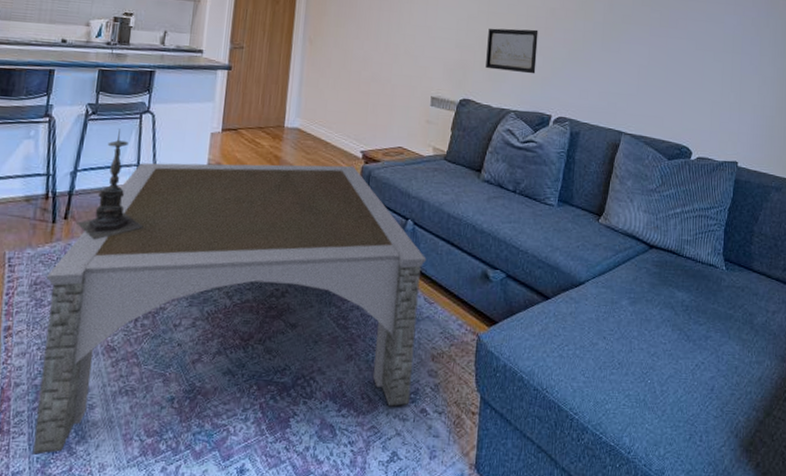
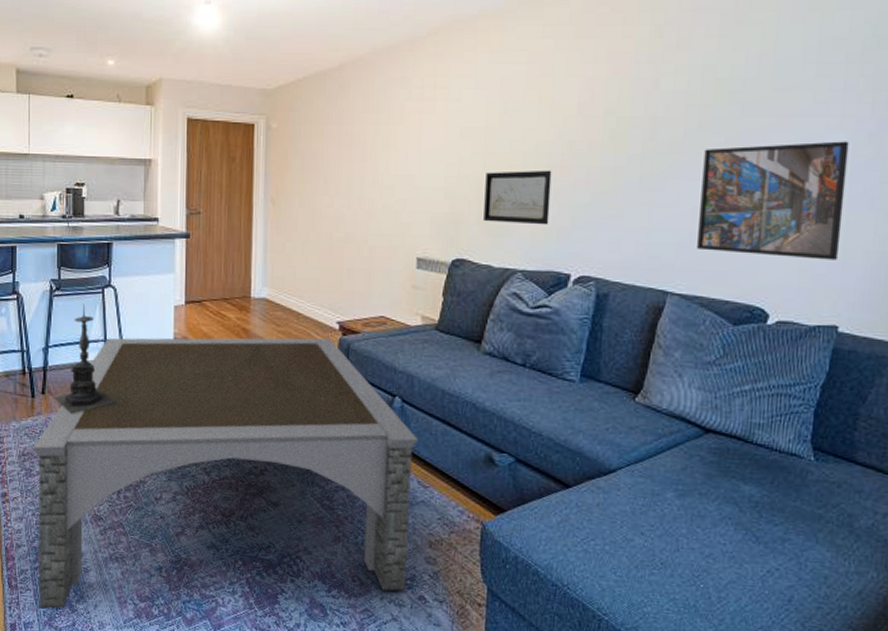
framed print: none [642,21,740,111] -> present [697,141,849,260]

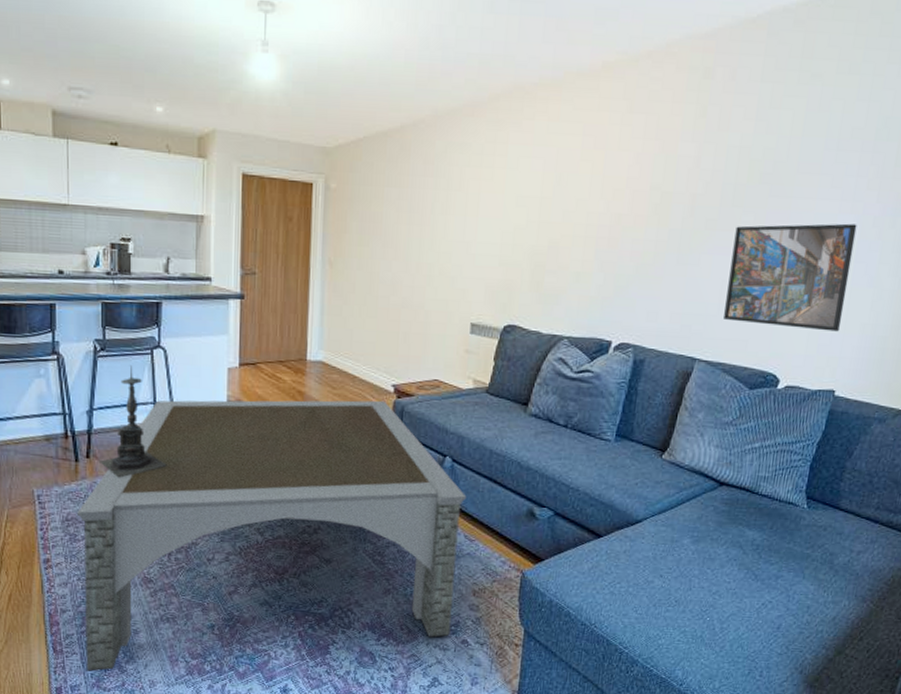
wall art: present [483,170,552,225] -> none [535,240,600,294]

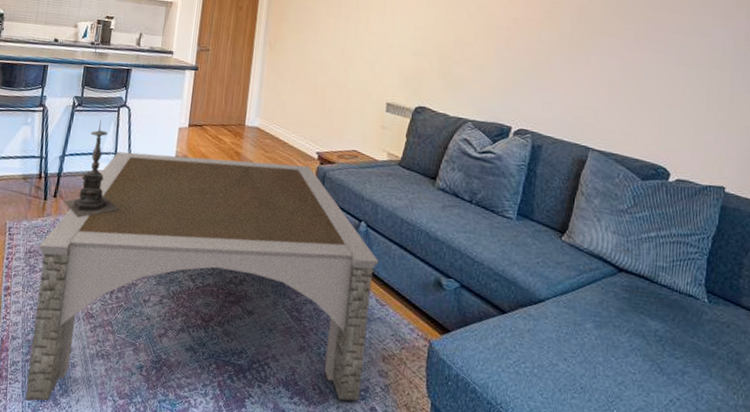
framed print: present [724,223,857,332] -> none [613,33,731,132]

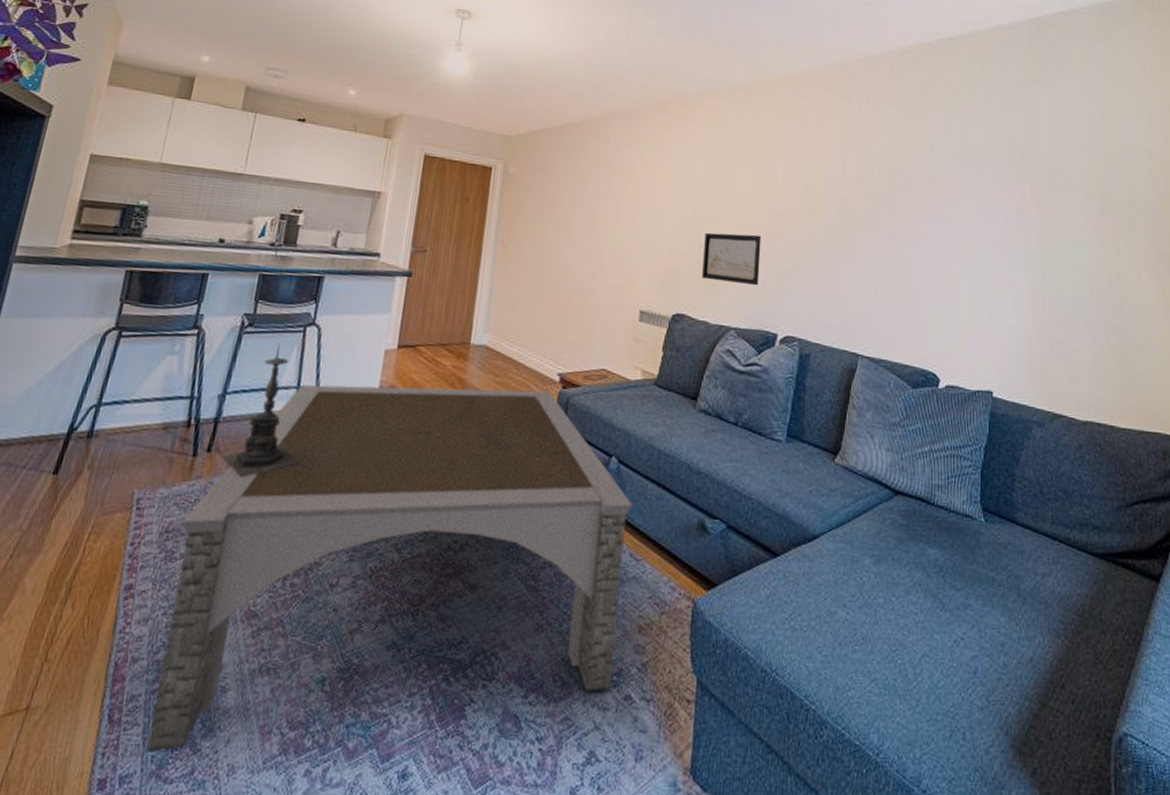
wall art: none [443,36,499,84] -> present [702,232,762,286]

